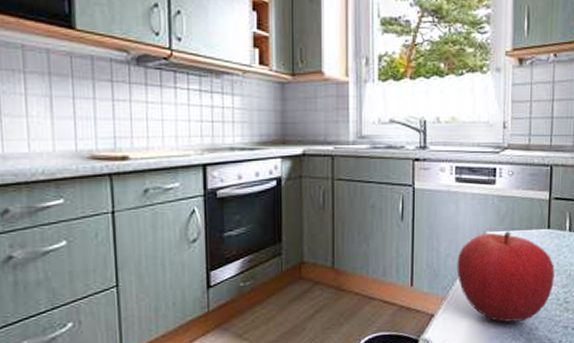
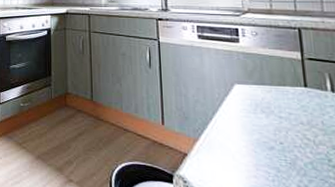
fruit: present [456,231,555,322] -> none [206,84,321,177]

